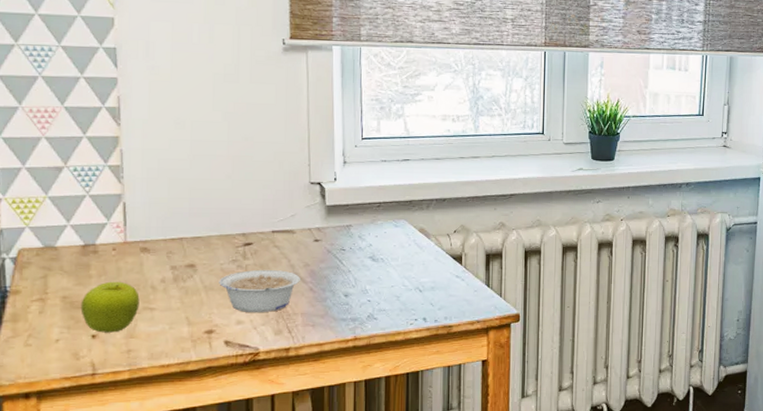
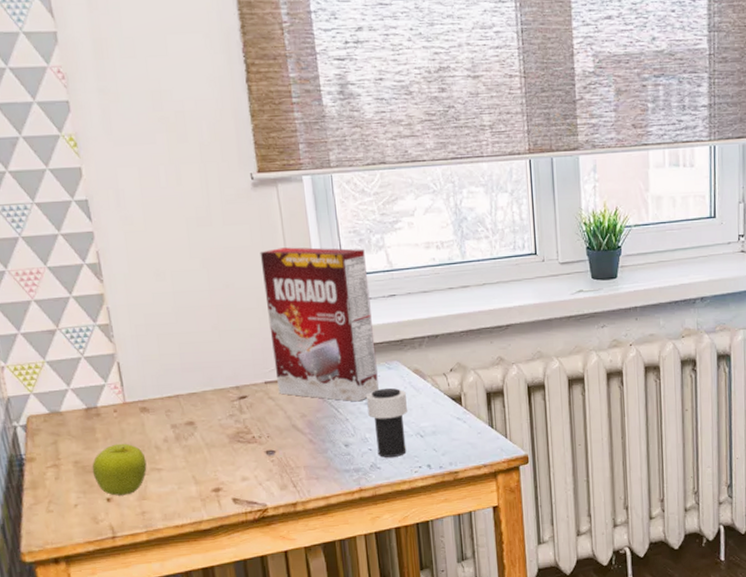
legume: present [219,270,300,313] -> none [219,423,299,469]
cereal box: none [282,108,385,255] -> present [260,247,379,402]
cup: none [370,244,411,309] -> present [365,387,408,458]

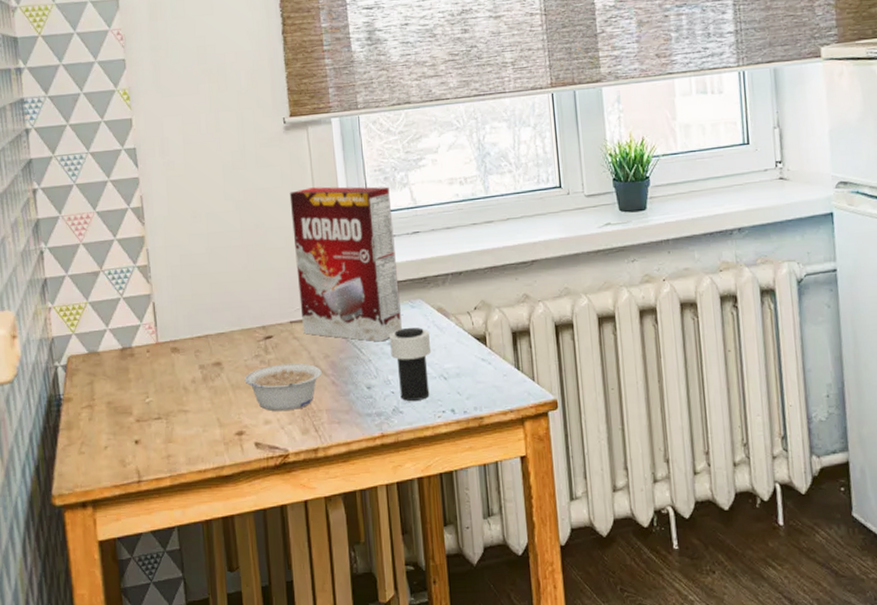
fruit: present [92,443,147,496] -> none [123,384,175,438]
legume: none [219,423,299,469] -> present [244,363,322,412]

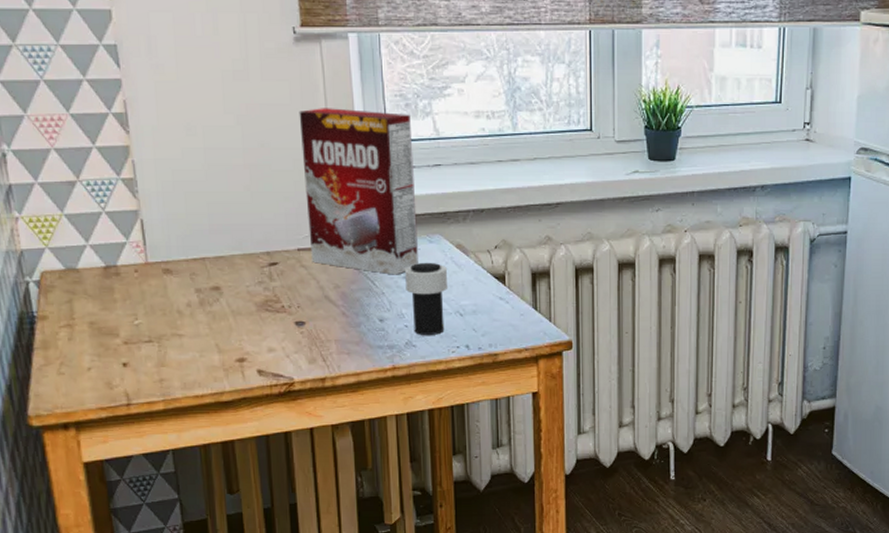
legume: present [244,363,322,412] -> none [246,293,331,340]

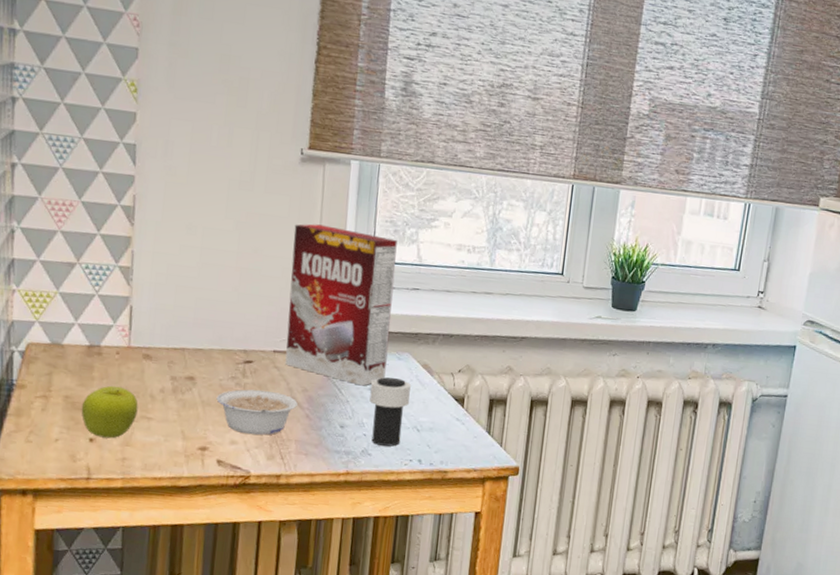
fruit: none [108,306,168,361] -> present [81,385,138,439]
legume: none [246,293,331,340] -> present [216,389,298,435]

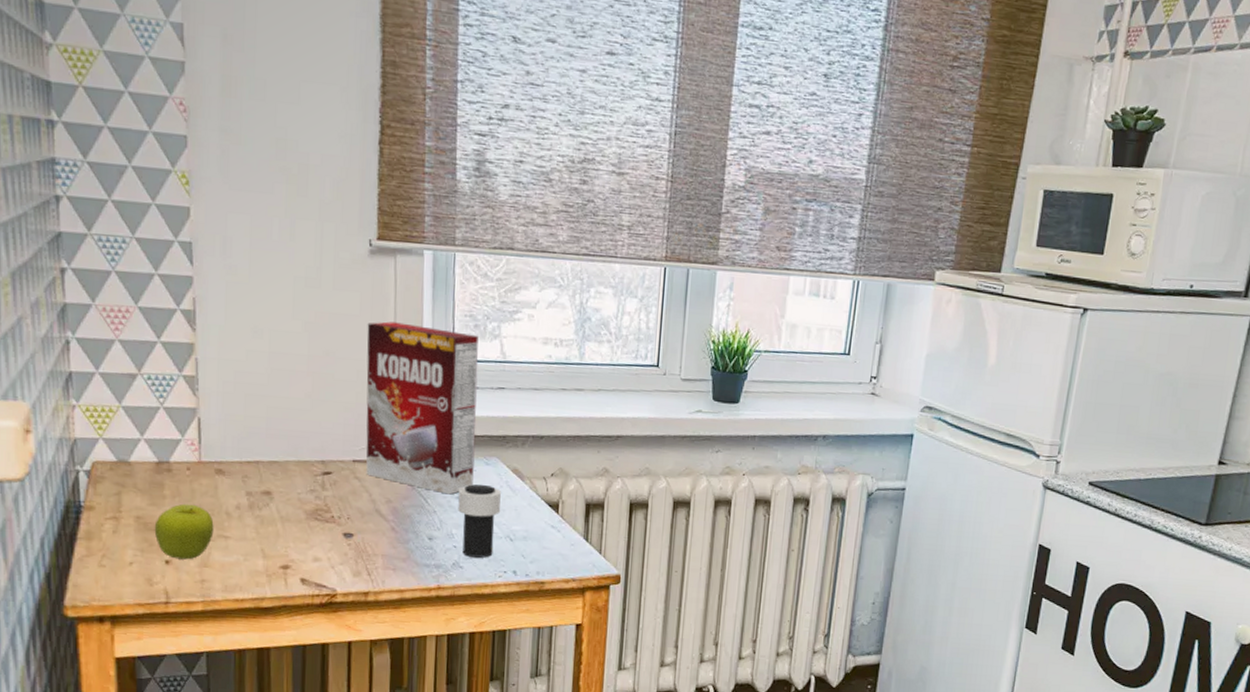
legume: present [216,389,298,435] -> none [296,502,382,551]

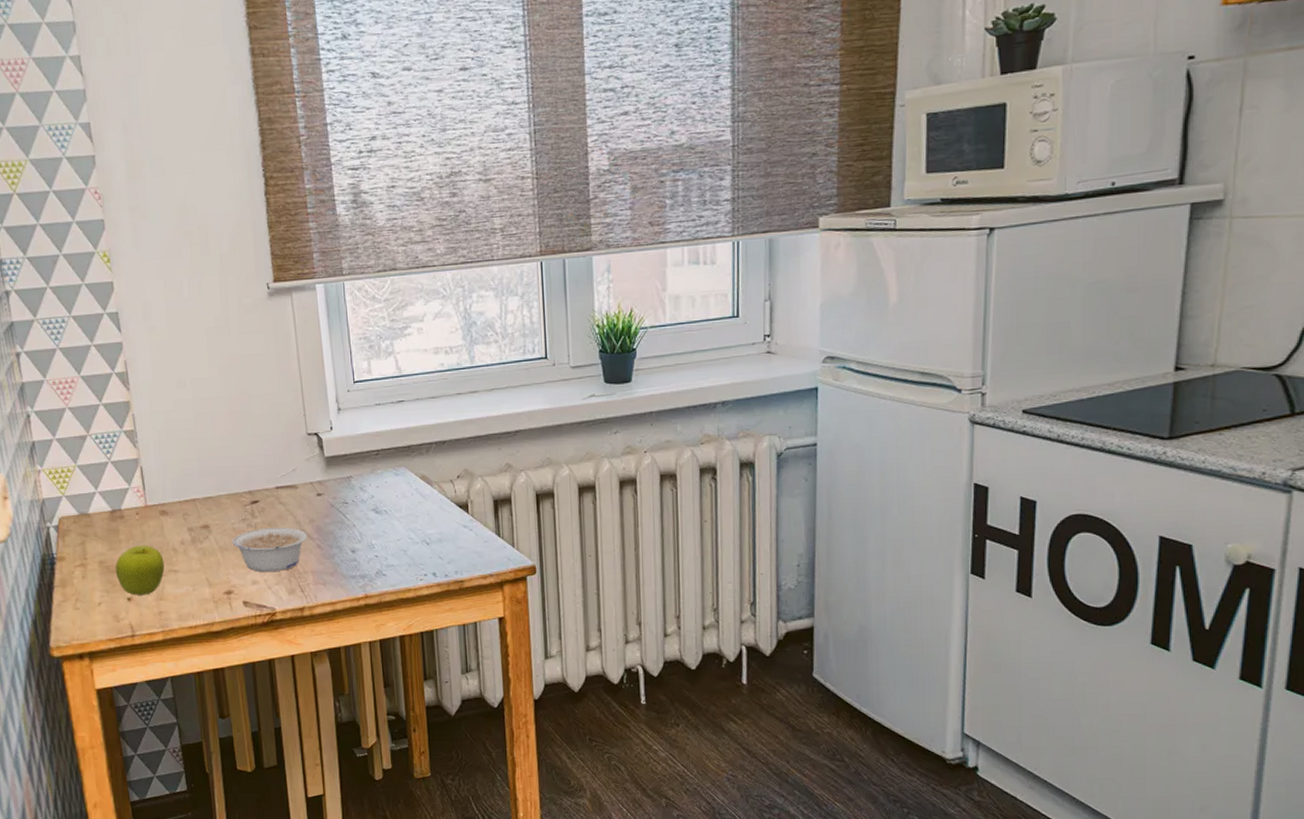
legume: none [296,502,382,551] -> present [232,527,307,573]
cereal box: present [366,321,479,495] -> none [274,354,386,508]
cup: present [458,484,502,558] -> none [372,494,415,564]

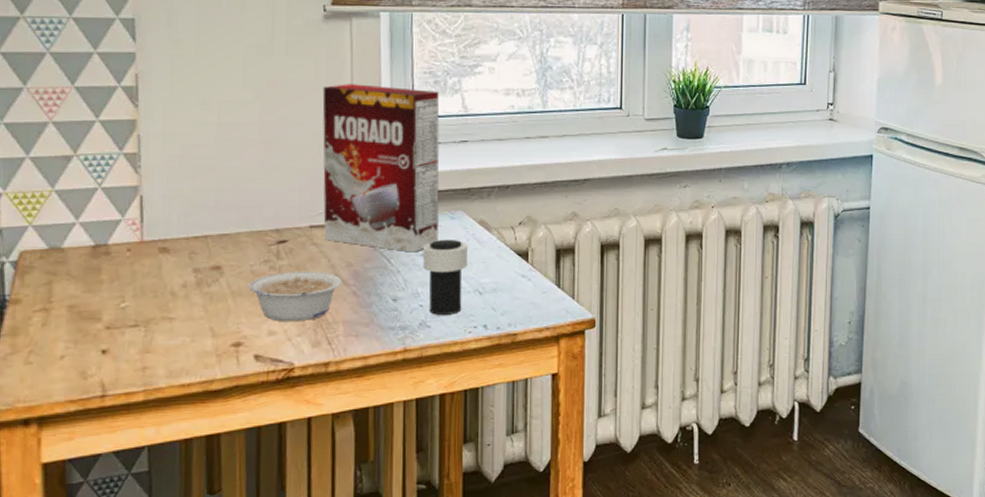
fruit: present [115,545,165,596] -> none [89,287,157,348]
cereal box: none [274,354,386,508] -> present [322,84,440,253]
cup: none [372,494,415,564] -> present [422,239,469,315]

